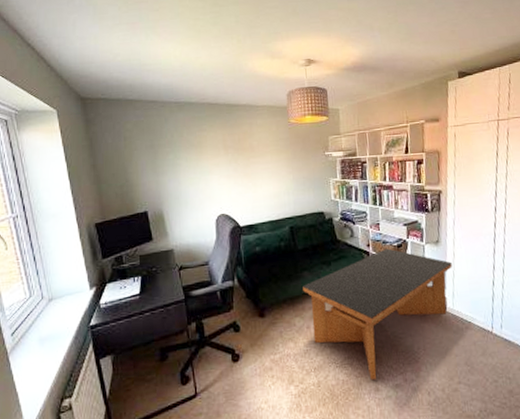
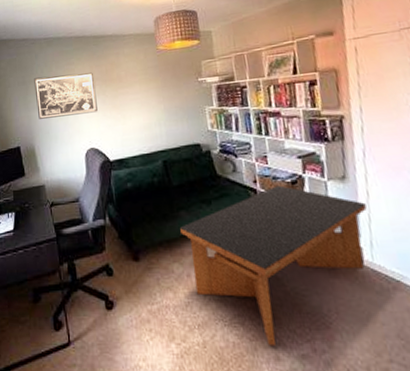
wall art: none [163,140,229,184] -> present [34,72,98,119]

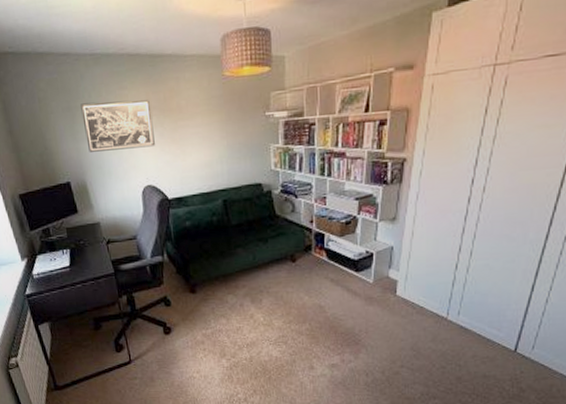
coffee table: present [180,185,367,347] -> none [236,225,409,359]

